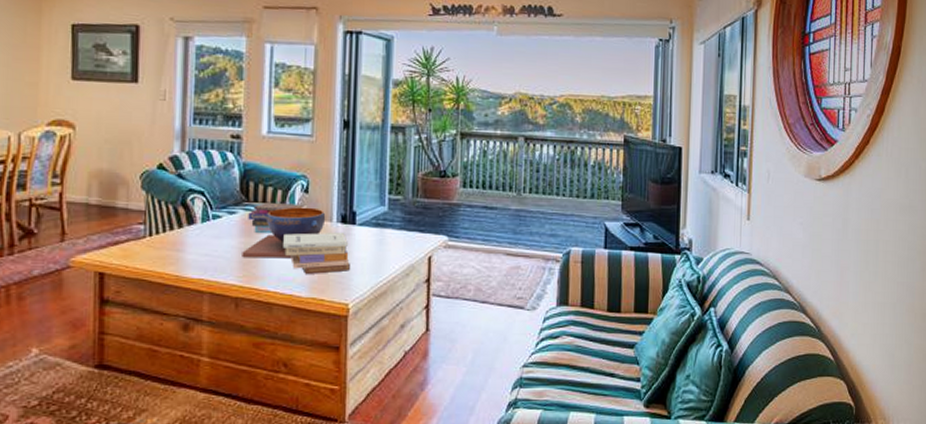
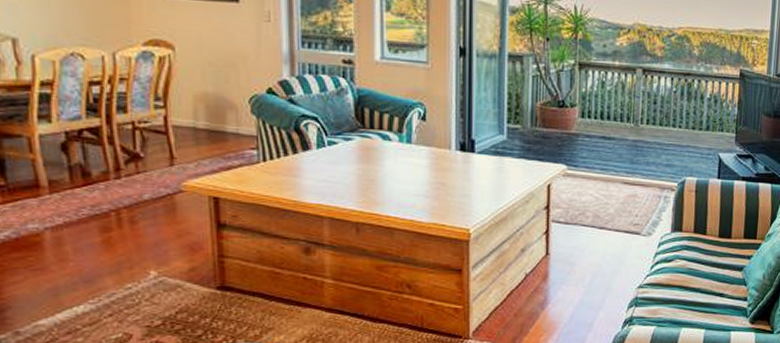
decorative bowl: present [242,207,326,259] -> none [360,134,444,185]
books: present [248,203,308,233] -> none [365,130,426,160]
books: present [283,232,350,274] -> none [402,160,470,200]

